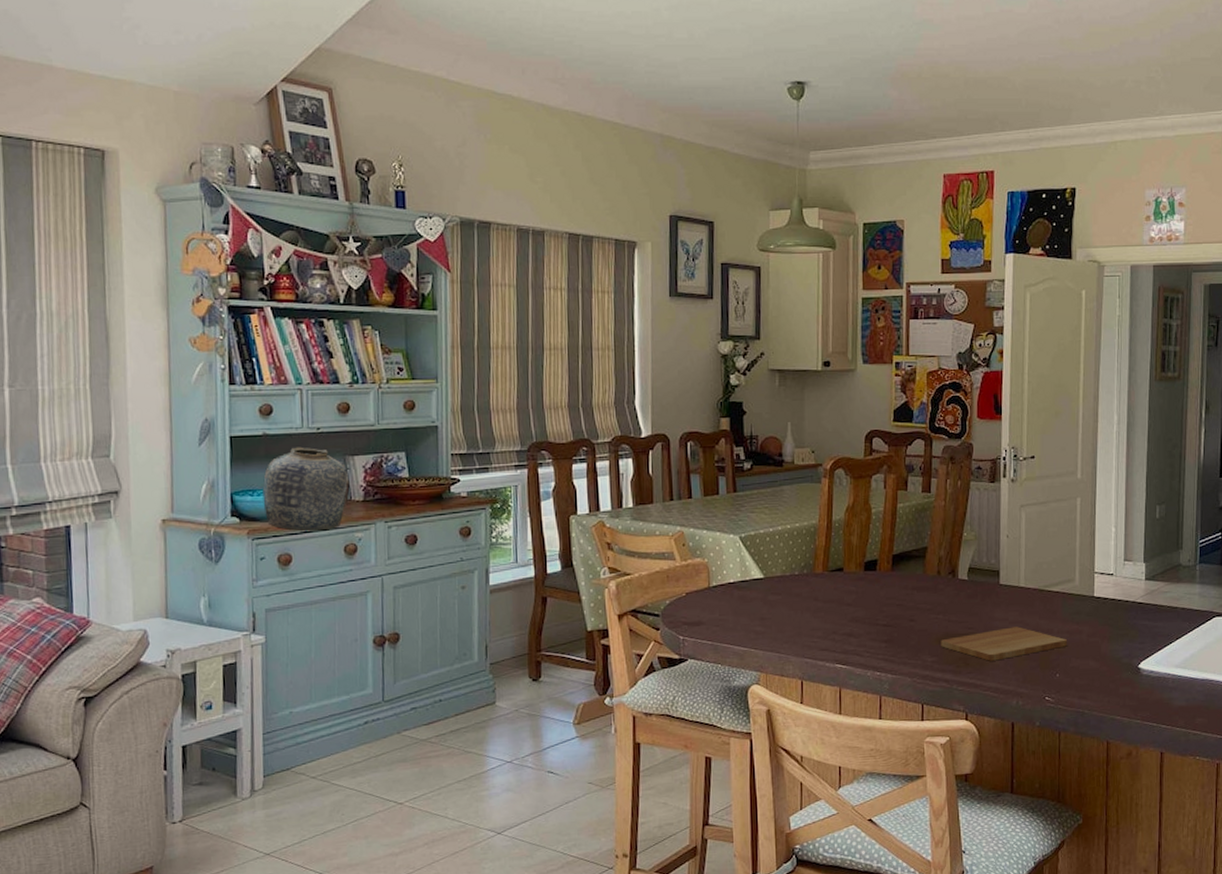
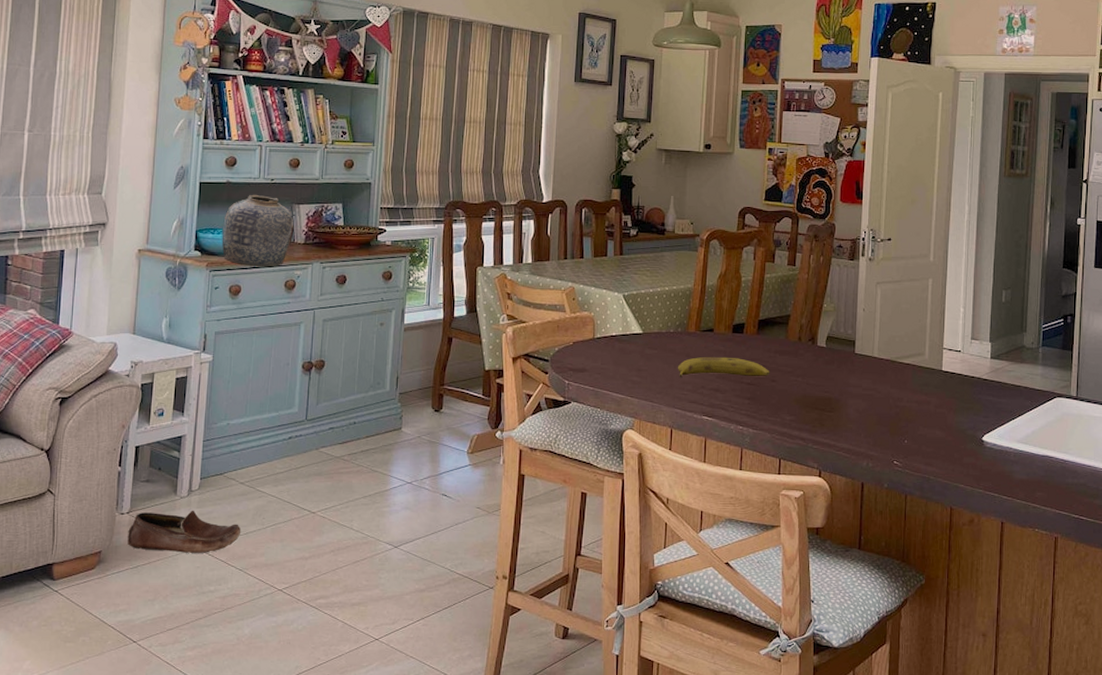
shoe: none [183,812,318,861] -> present [128,510,242,554]
fruit: none [804,597,908,623] -> present [677,356,770,377]
cutting board: present [941,626,1068,661] -> none [799,393,917,424]

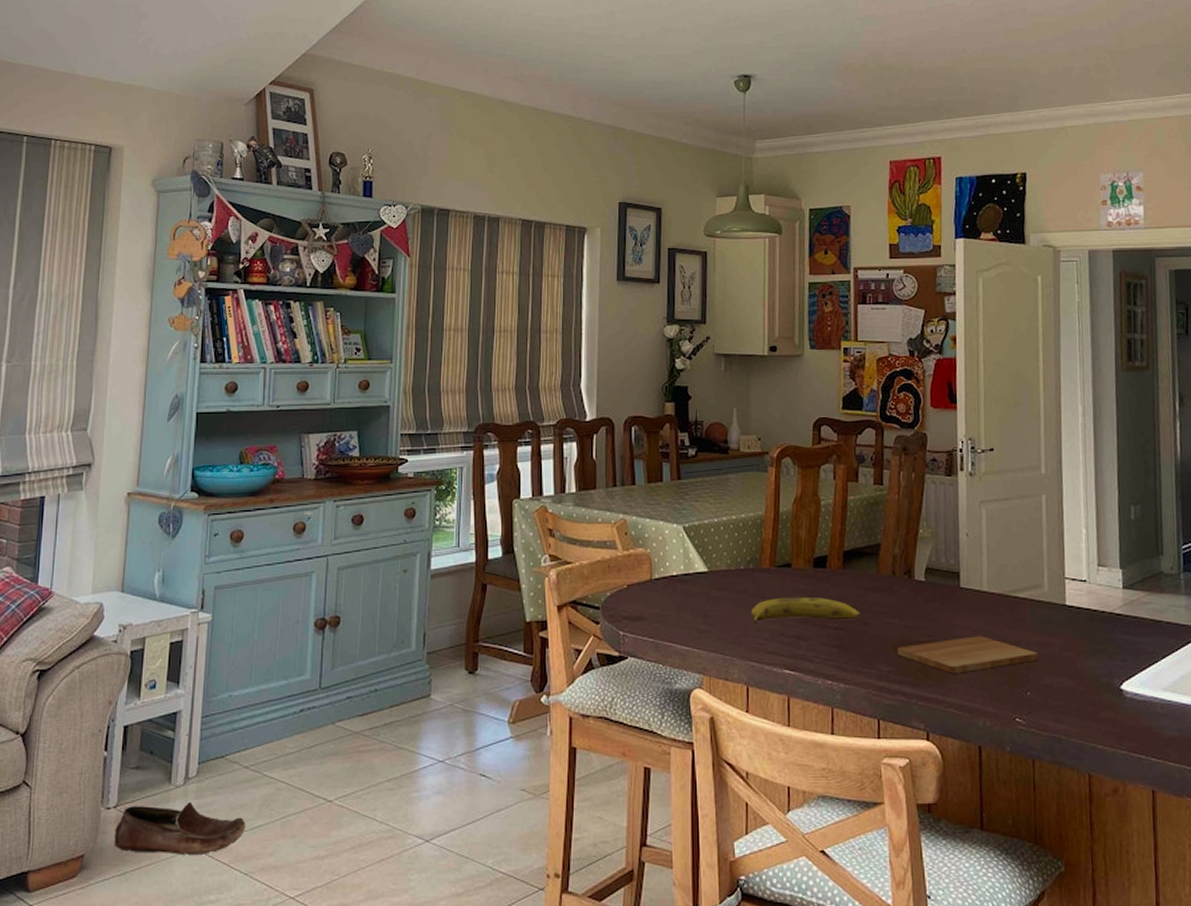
decorative jar: present [221,194,294,267] -> none [221,424,303,509]
cutting board: none [799,393,917,424] -> present [897,636,1039,674]

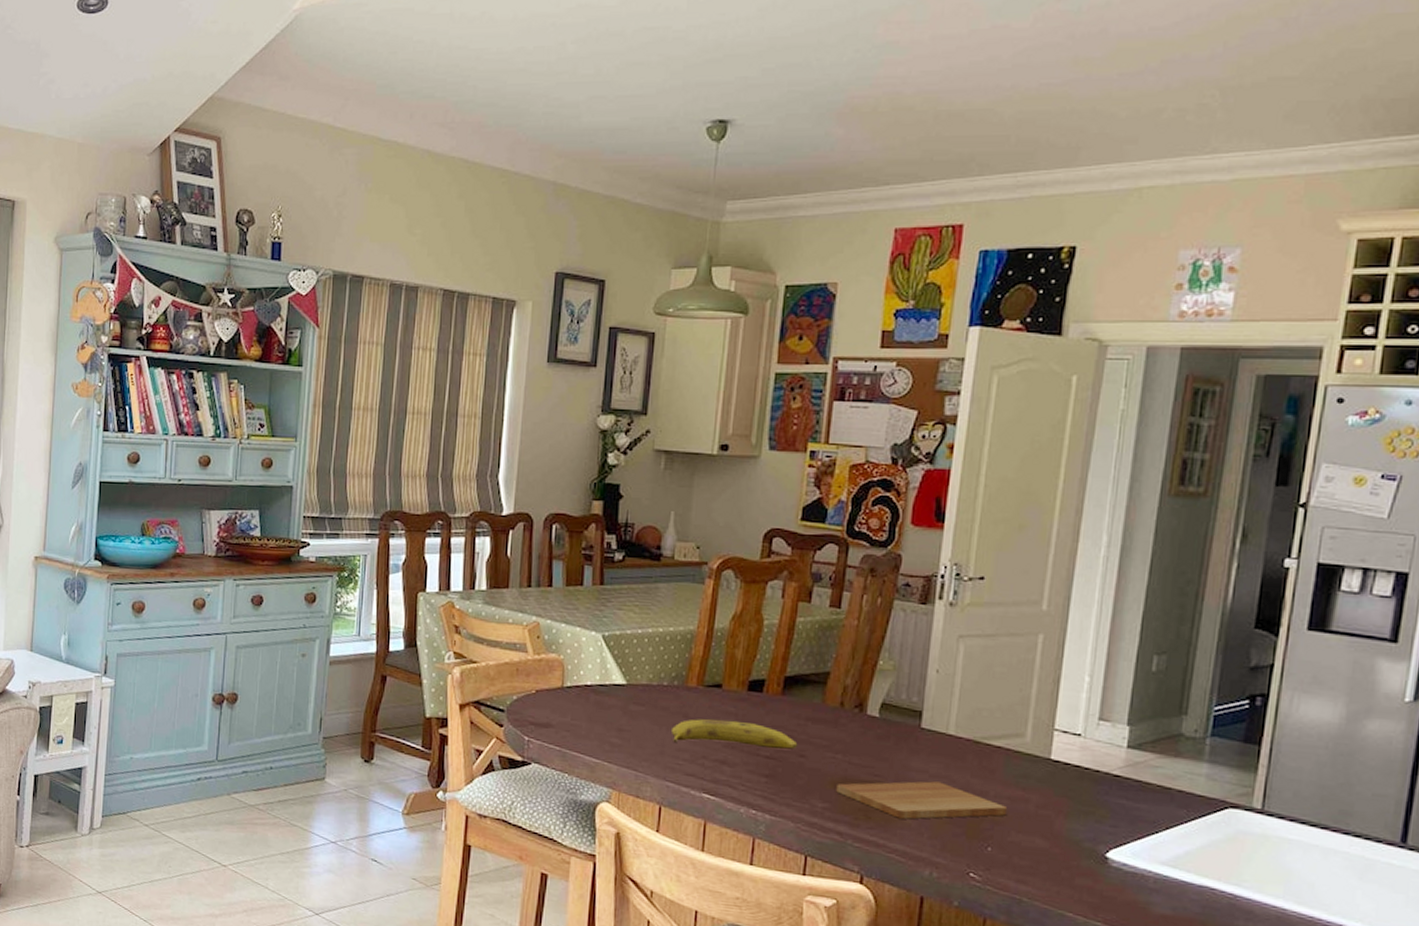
shoe: present [114,801,246,856] -> none [27,847,146,899]

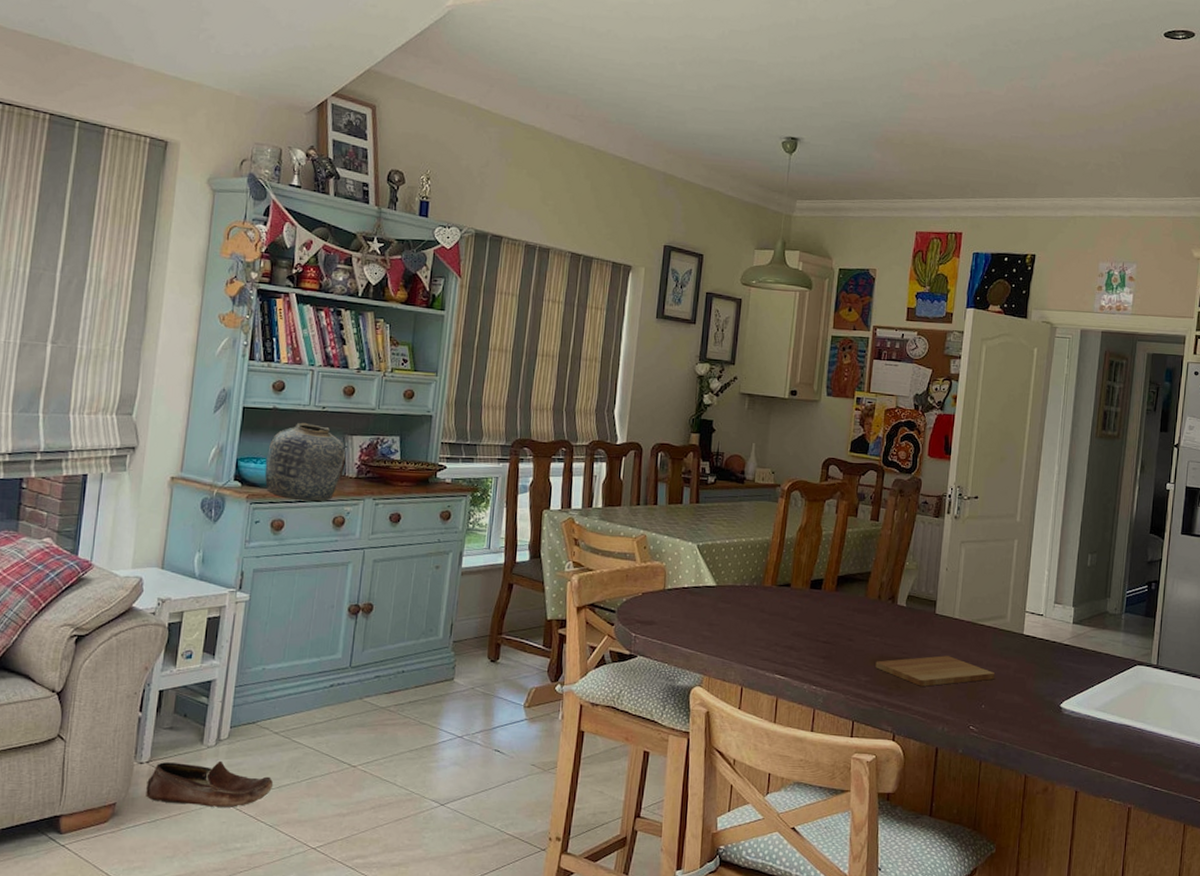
shoe: none [27,847,146,899] -> present [146,760,274,808]
decorative jar: none [123,497,204,582] -> present [264,422,346,502]
fruit: present [670,718,798,750] -> none [750,612,848,636]

